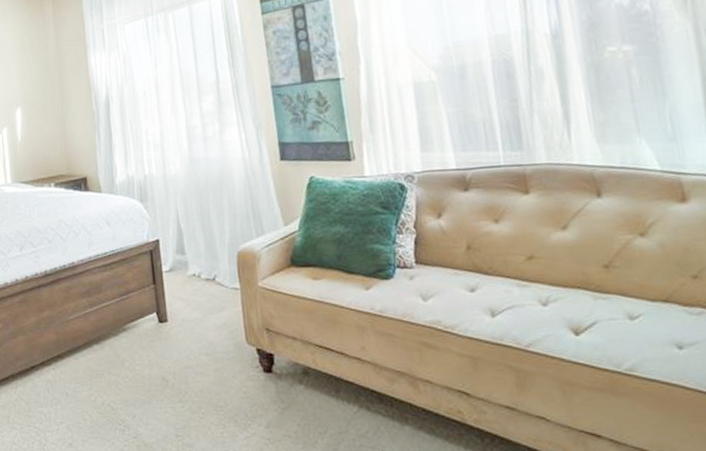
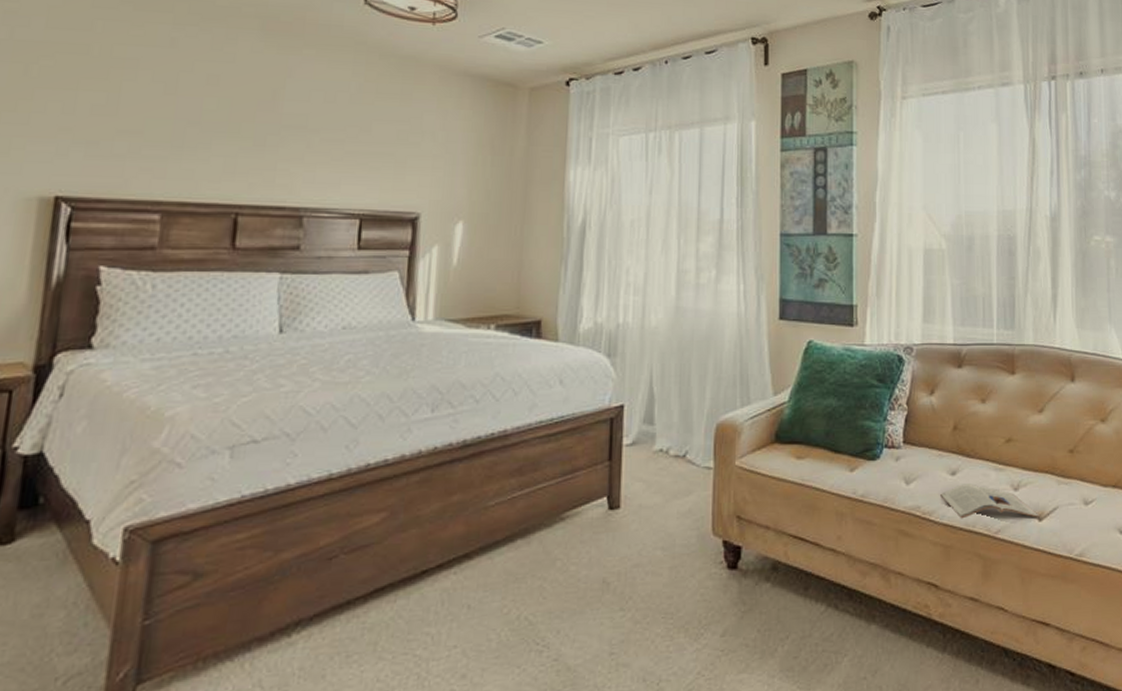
magazine: none [461,299,576,333] -> present [940,483,1040,519]

